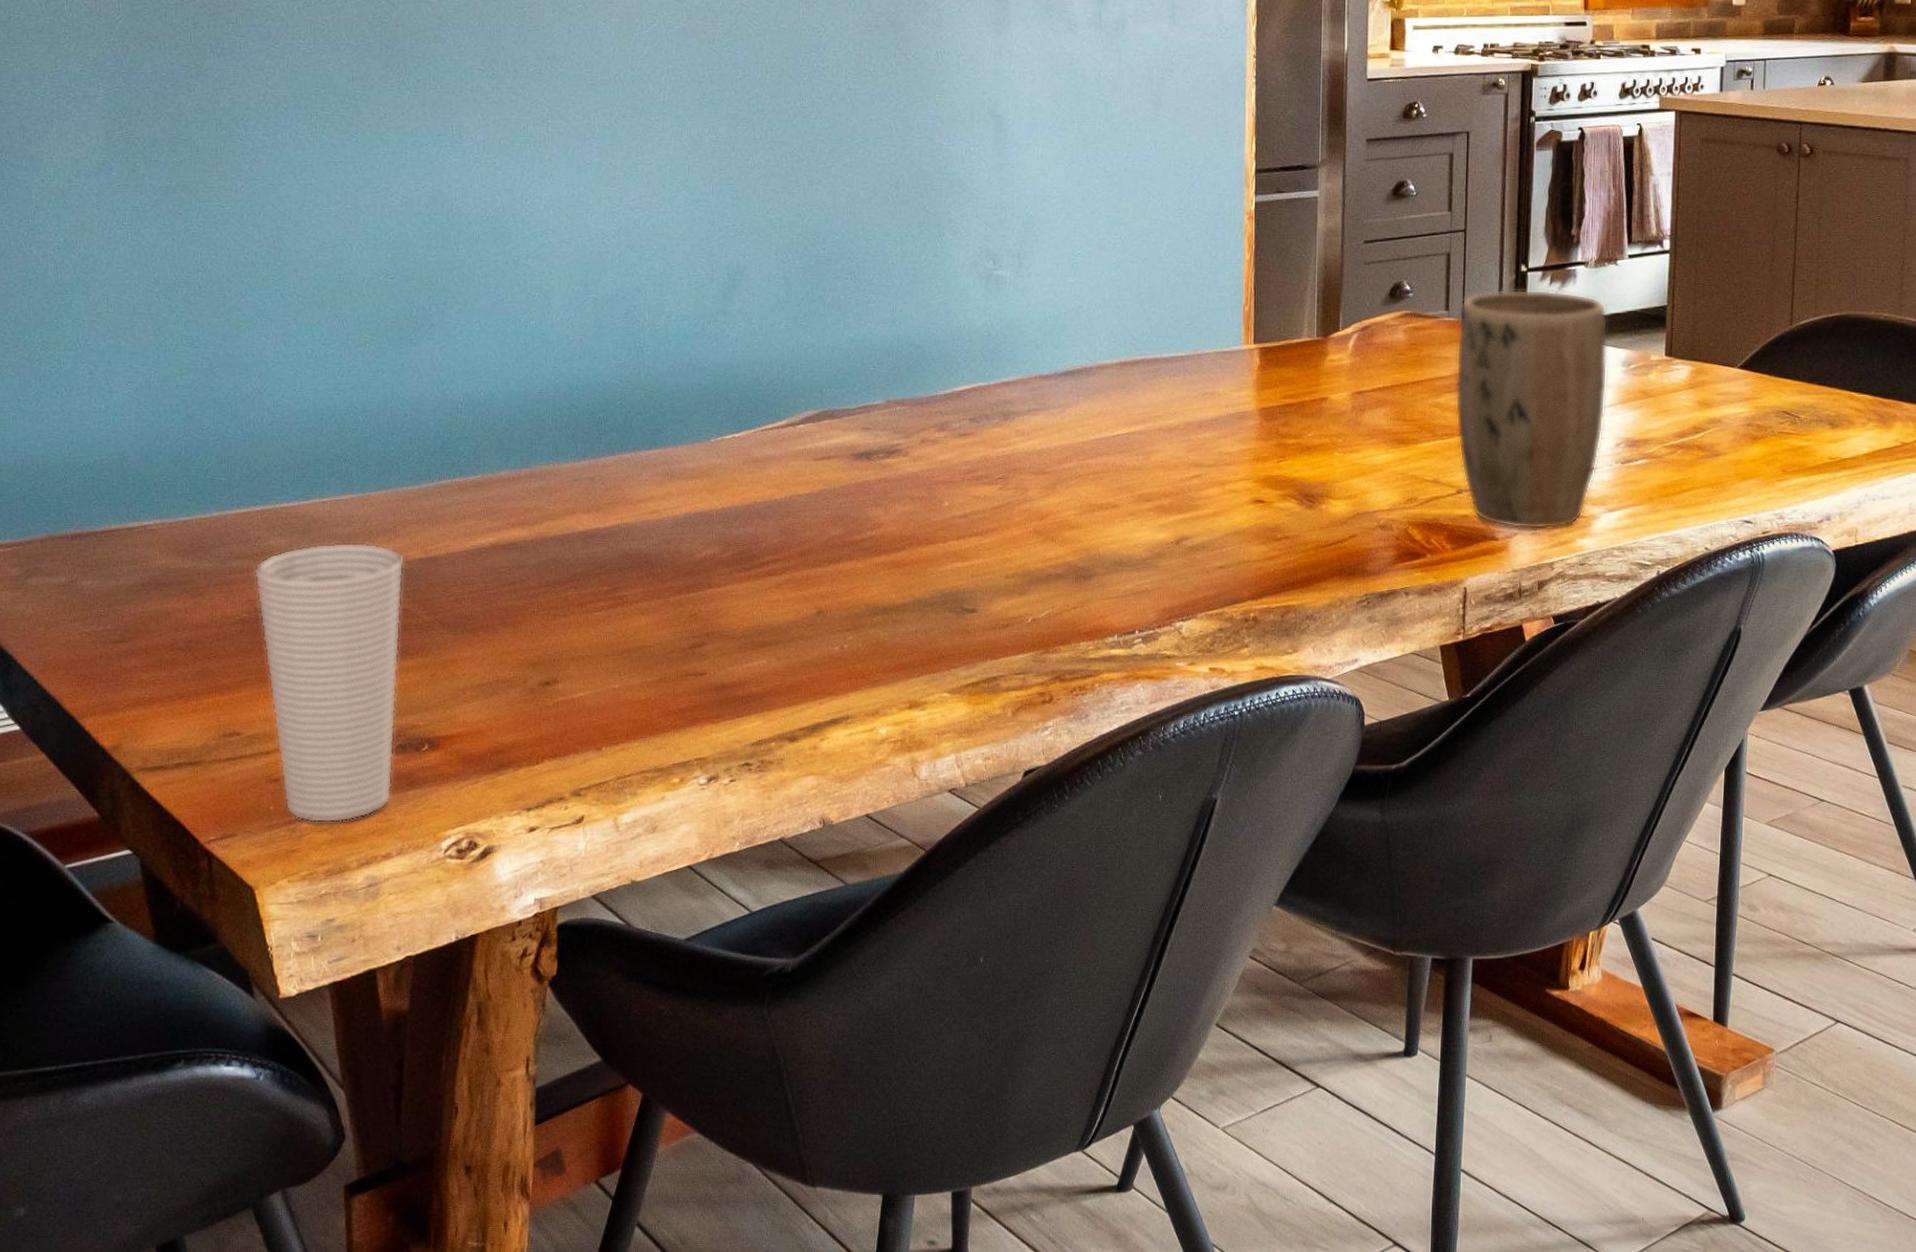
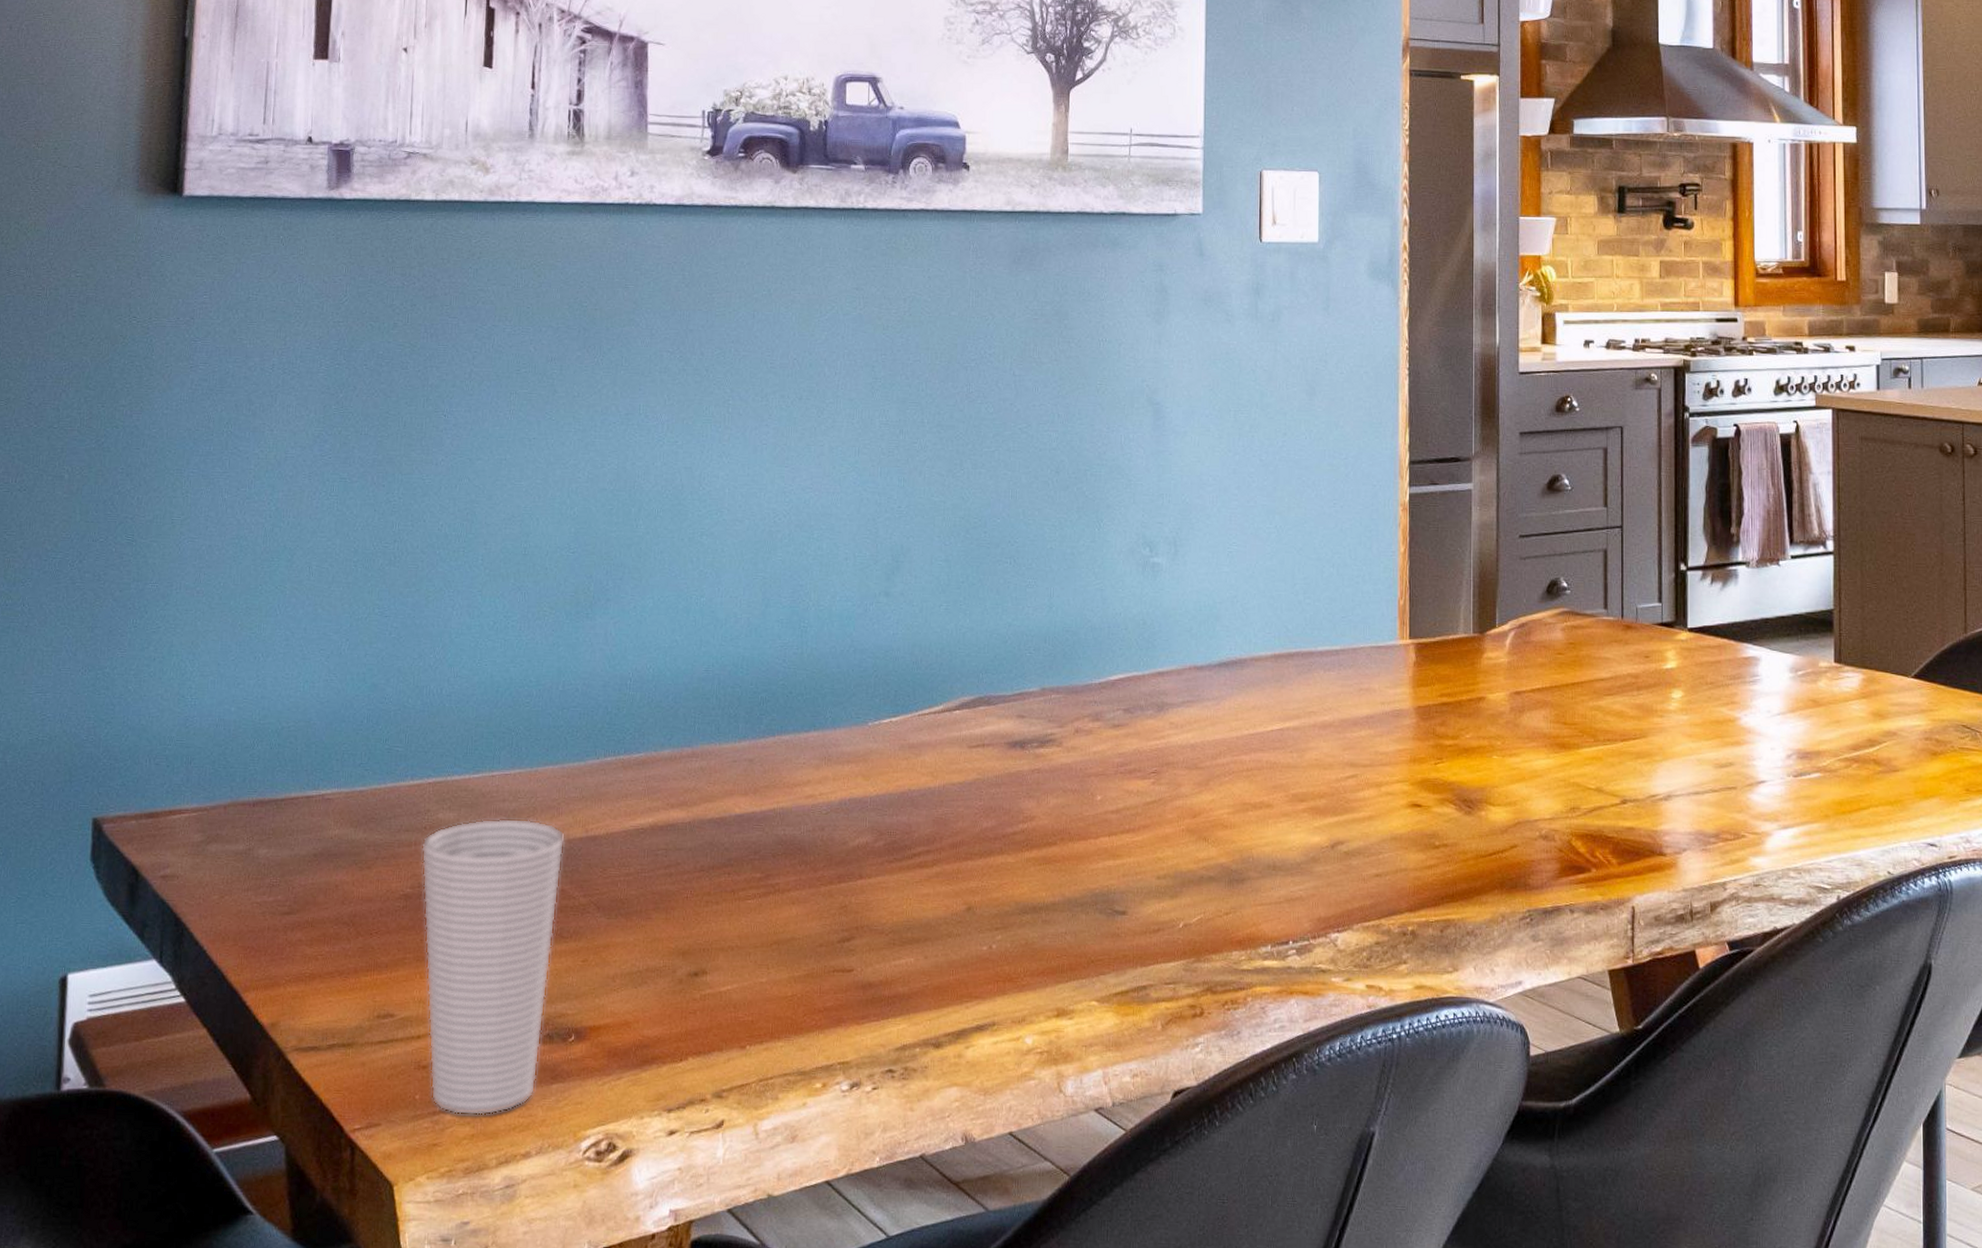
plant pot: present [1455,289,1608,529] -> none [1617,588,1775,845]

